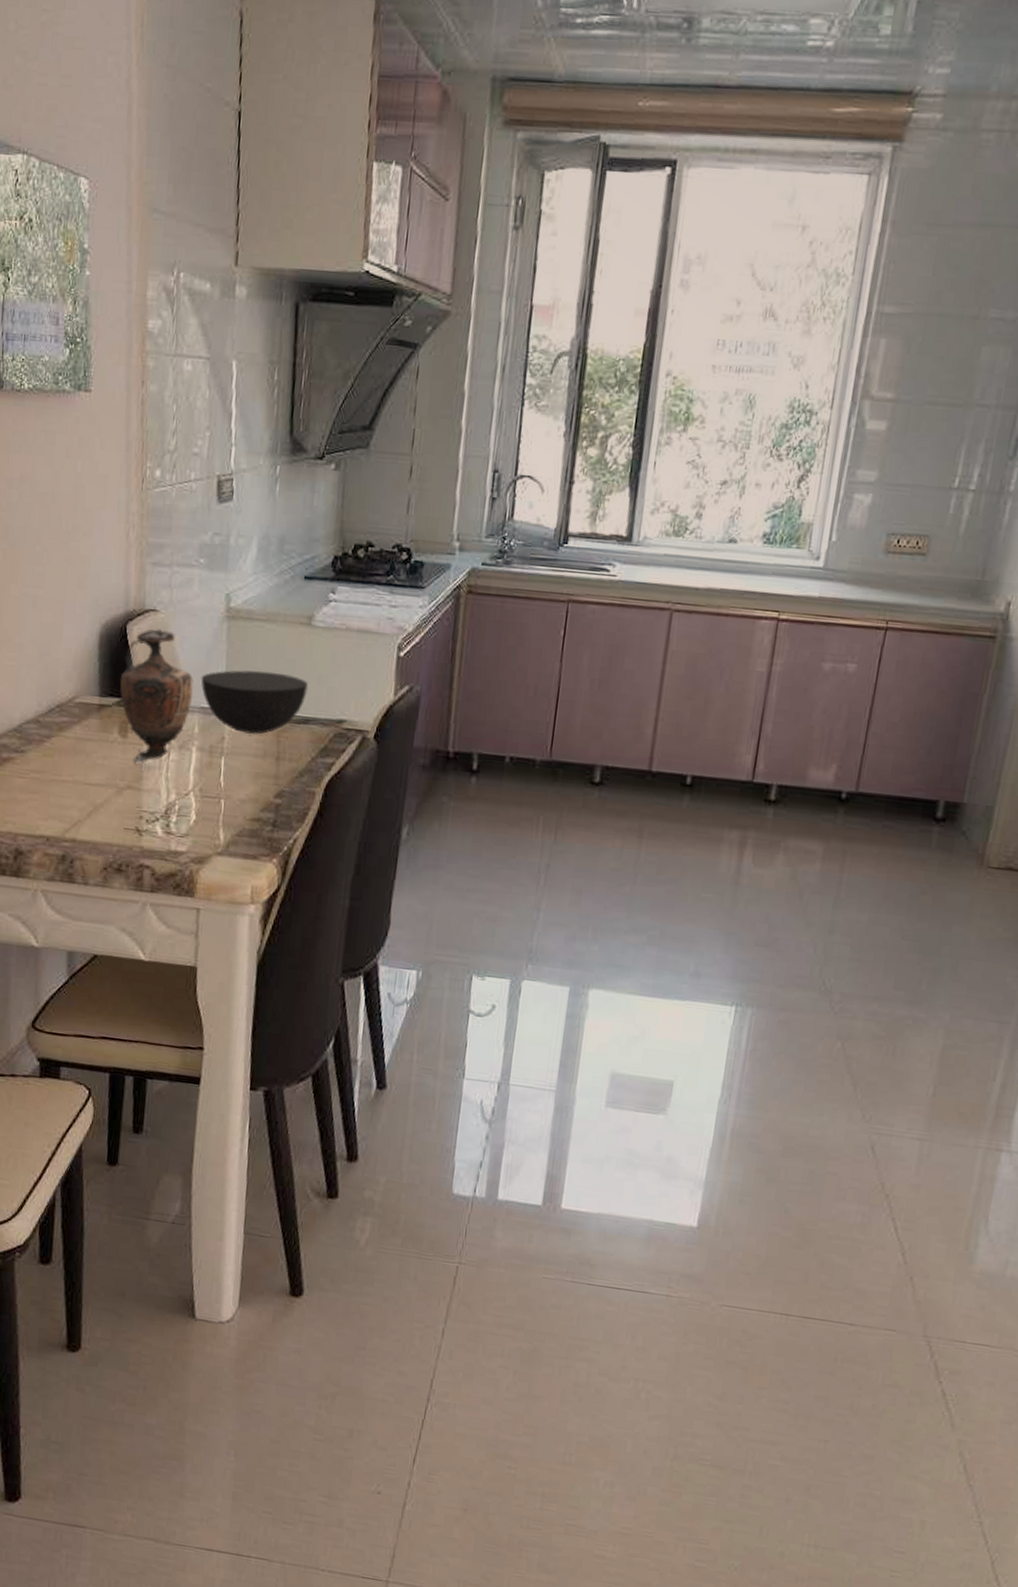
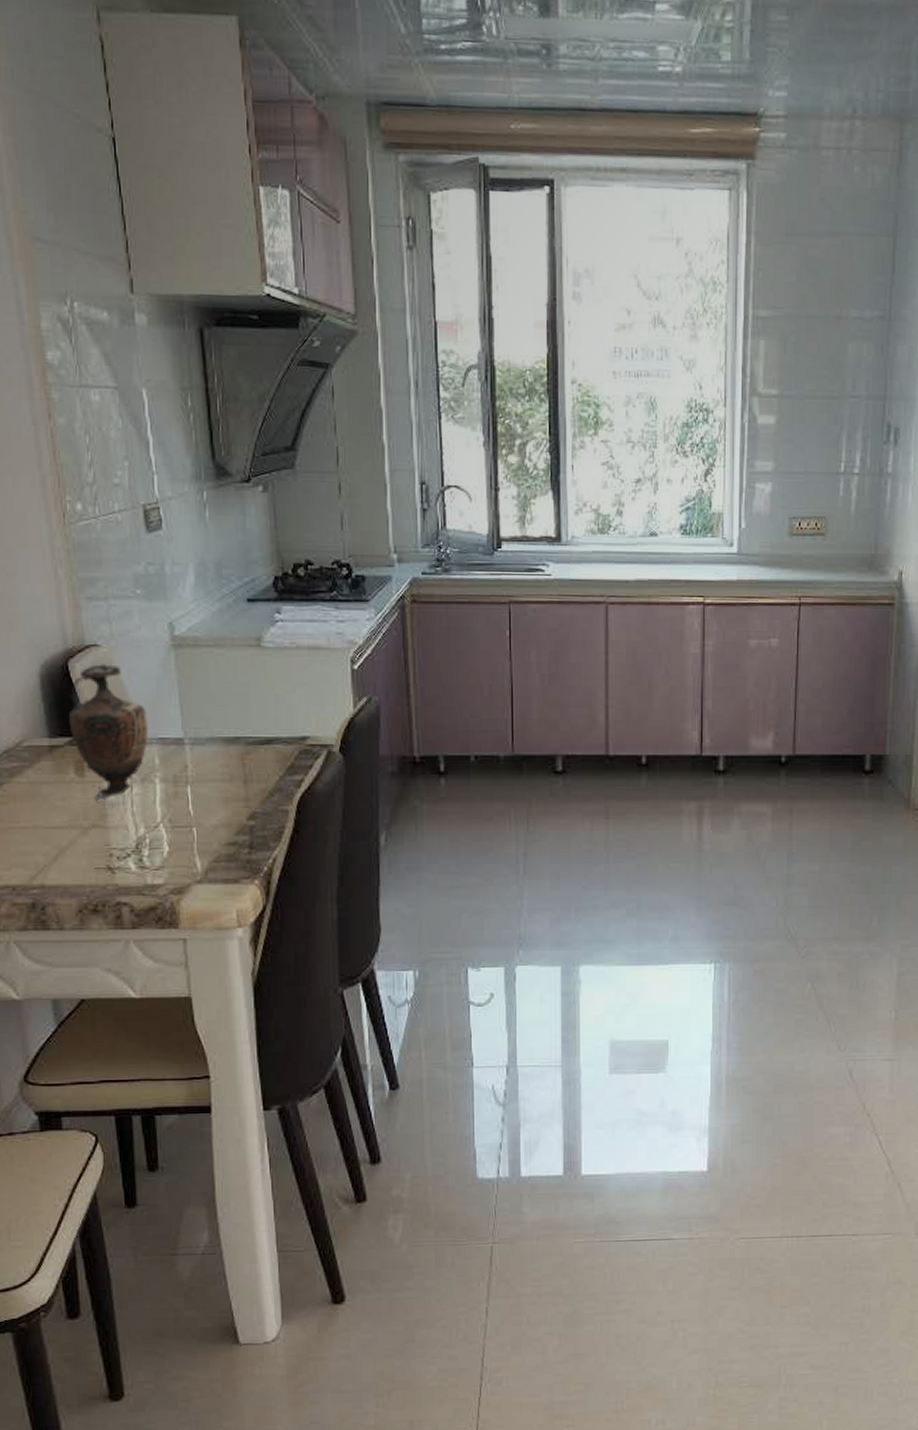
bowl: present [201,670,309,735] -> none [154,696,267,759]

